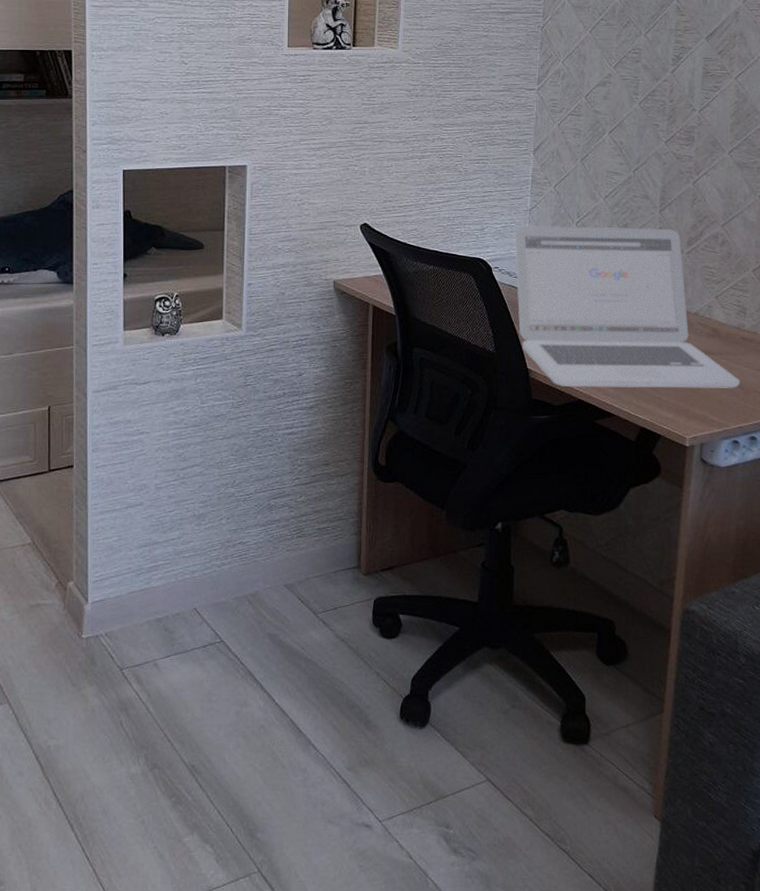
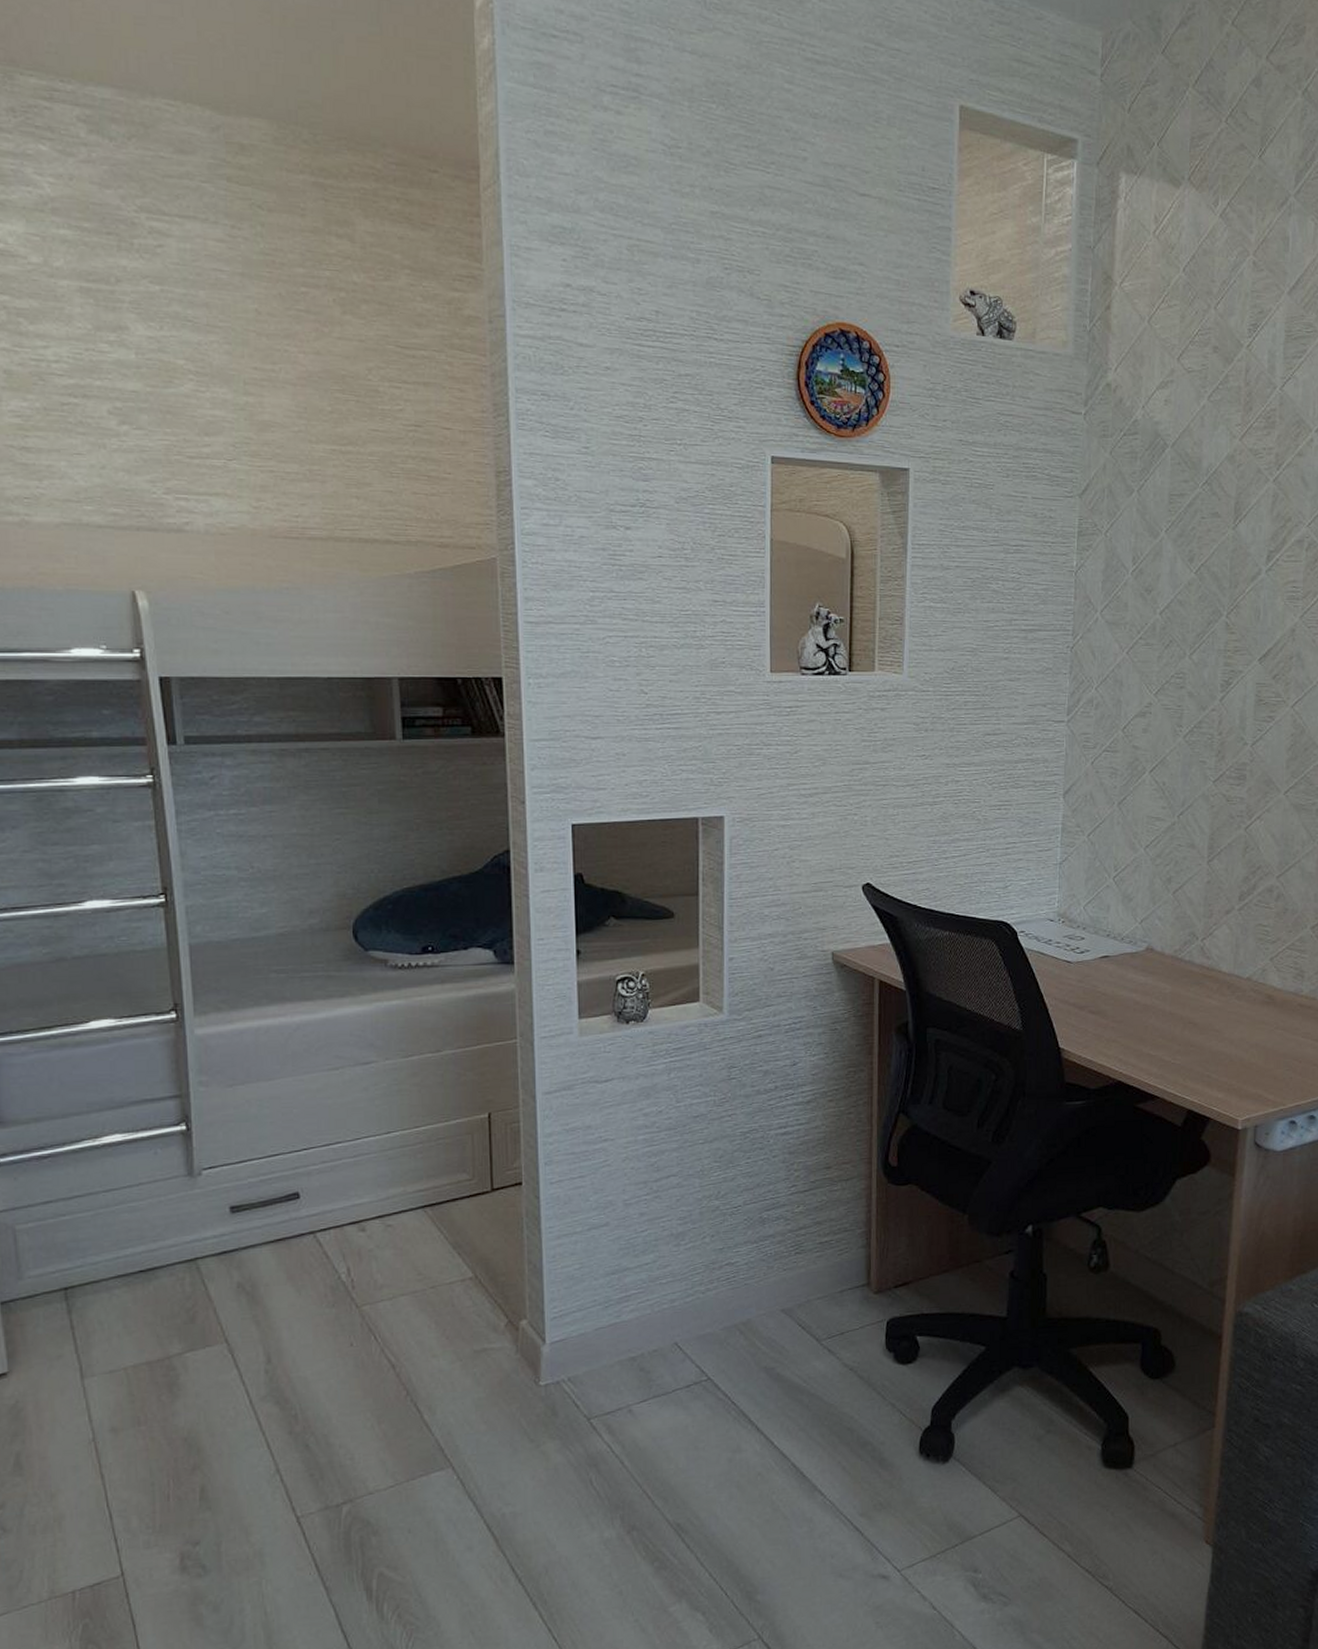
laptop: present [515,226,741,388] -> none [1043,882,1298,1067]

